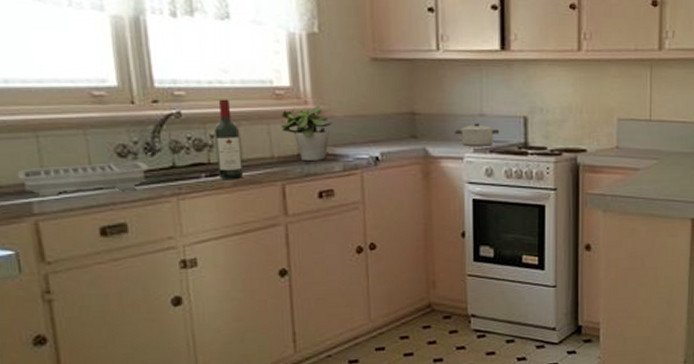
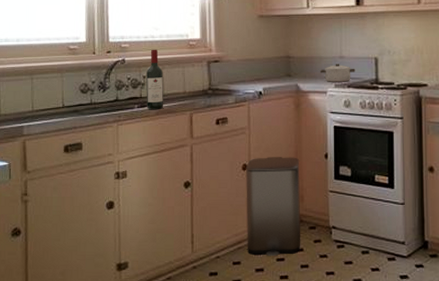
dish rack: present [17,161,150,197] -> none [16,96,101,122]
potted plant: present [280,105,333,160] -> none [192,52,229,95]
pedal bin: none [361,236,434,352] -> present [246,157,301,257]

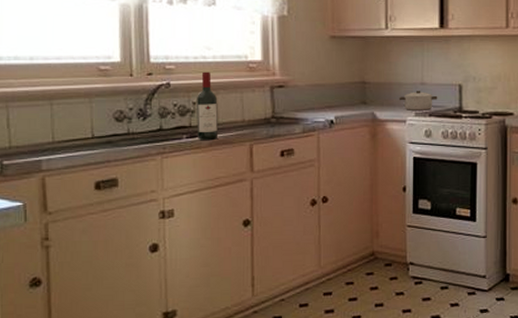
pedal bin: present [246,157,301,257] -> none [314,191,376,297]

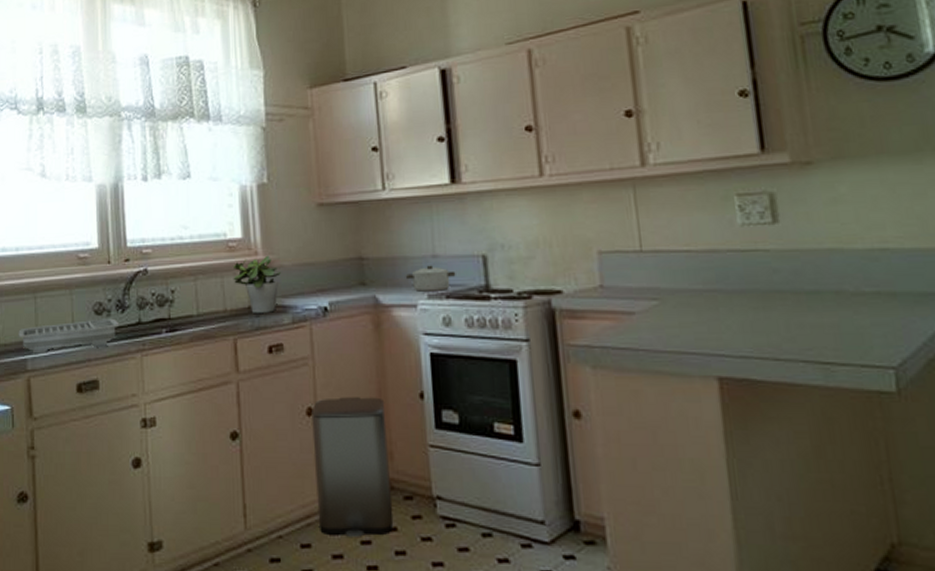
dish rack: none [32,125,141,156] -> present [18,318,120,354]
wine bottle: present [196,71,219,141] -> none [175,254,200,335]
potted plant: none [252,76,296,123] -> present [232,255,282,313]
pedal bin: none [314,191,376,297] -> present [311,397,394,539]

